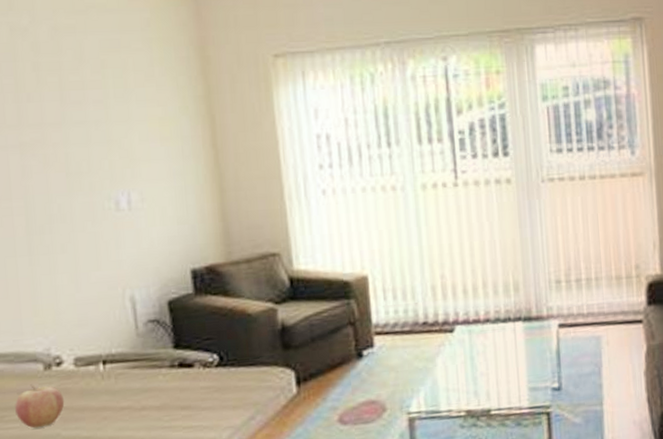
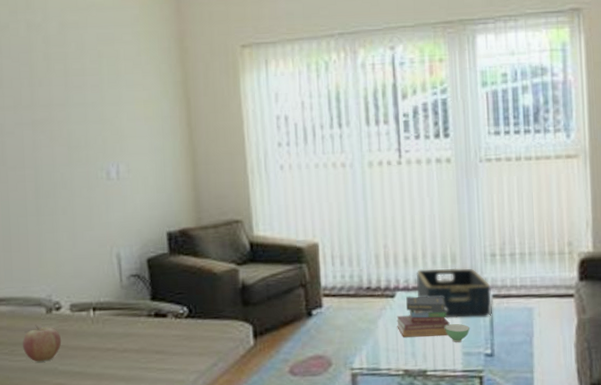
books: none [456,329,514,375] -> present [396,296,450,338]
basket: none [476,296,558,351] -> present [416,268,492,318]
bowl: none [508,357,536,377] -> present [444,323,470,342]

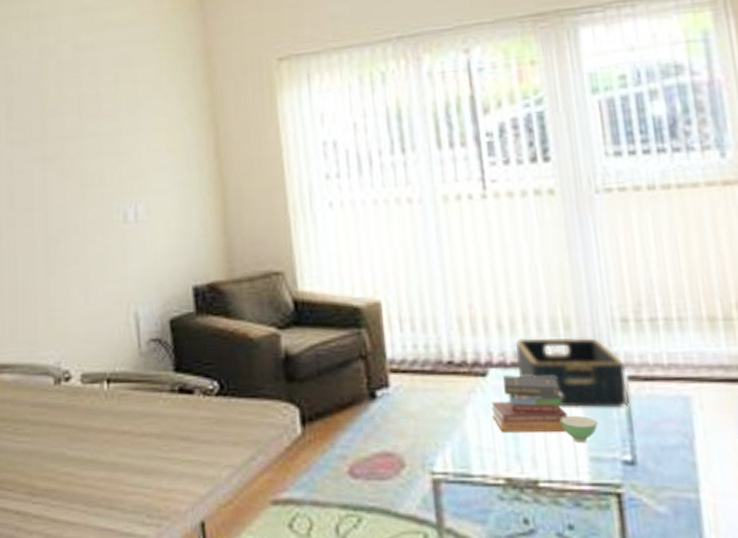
fruit: present [23,325,62,362] -> none [28,398,71,445]

